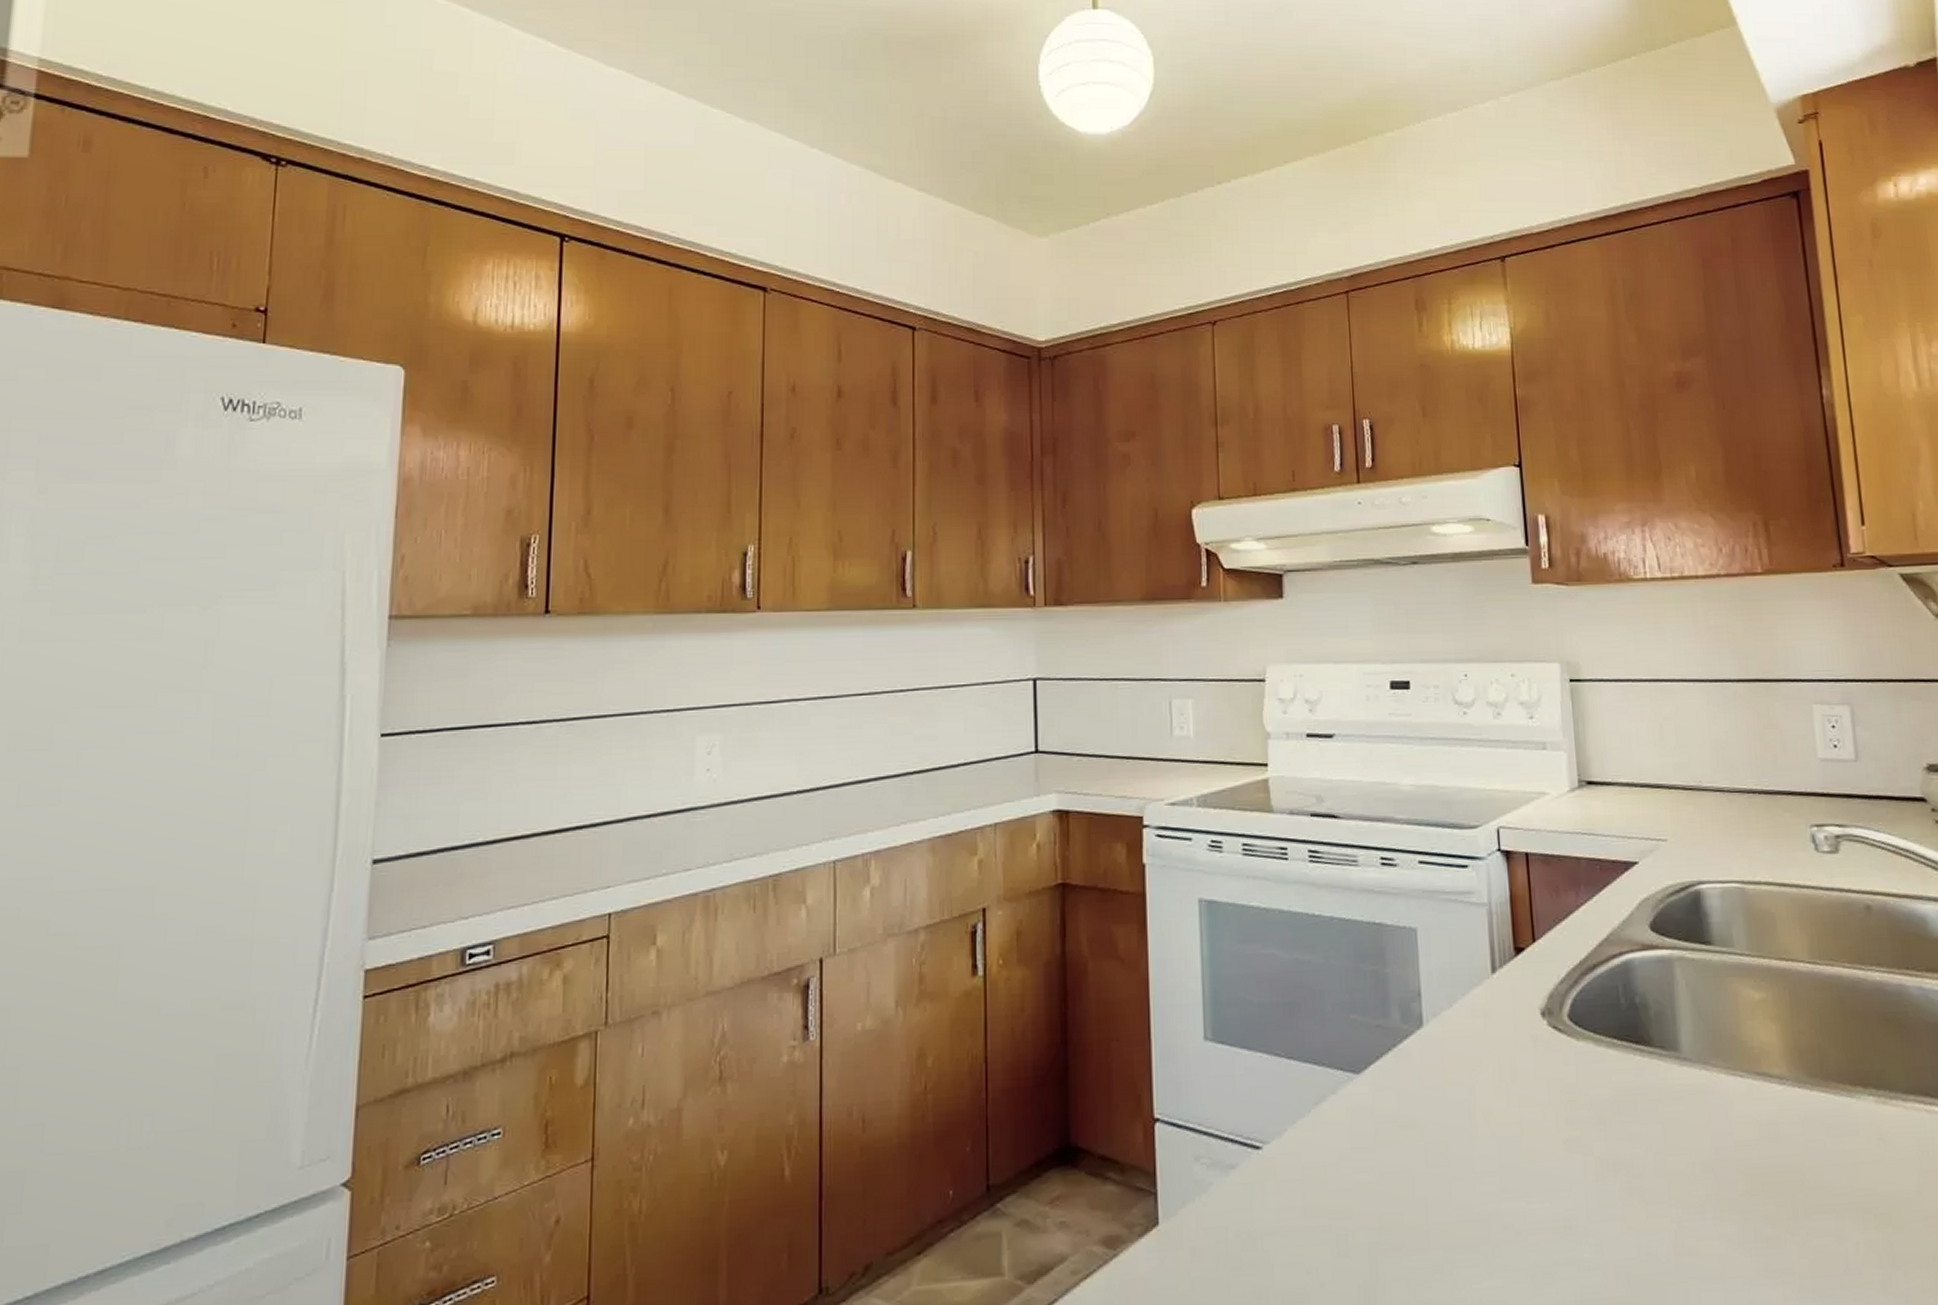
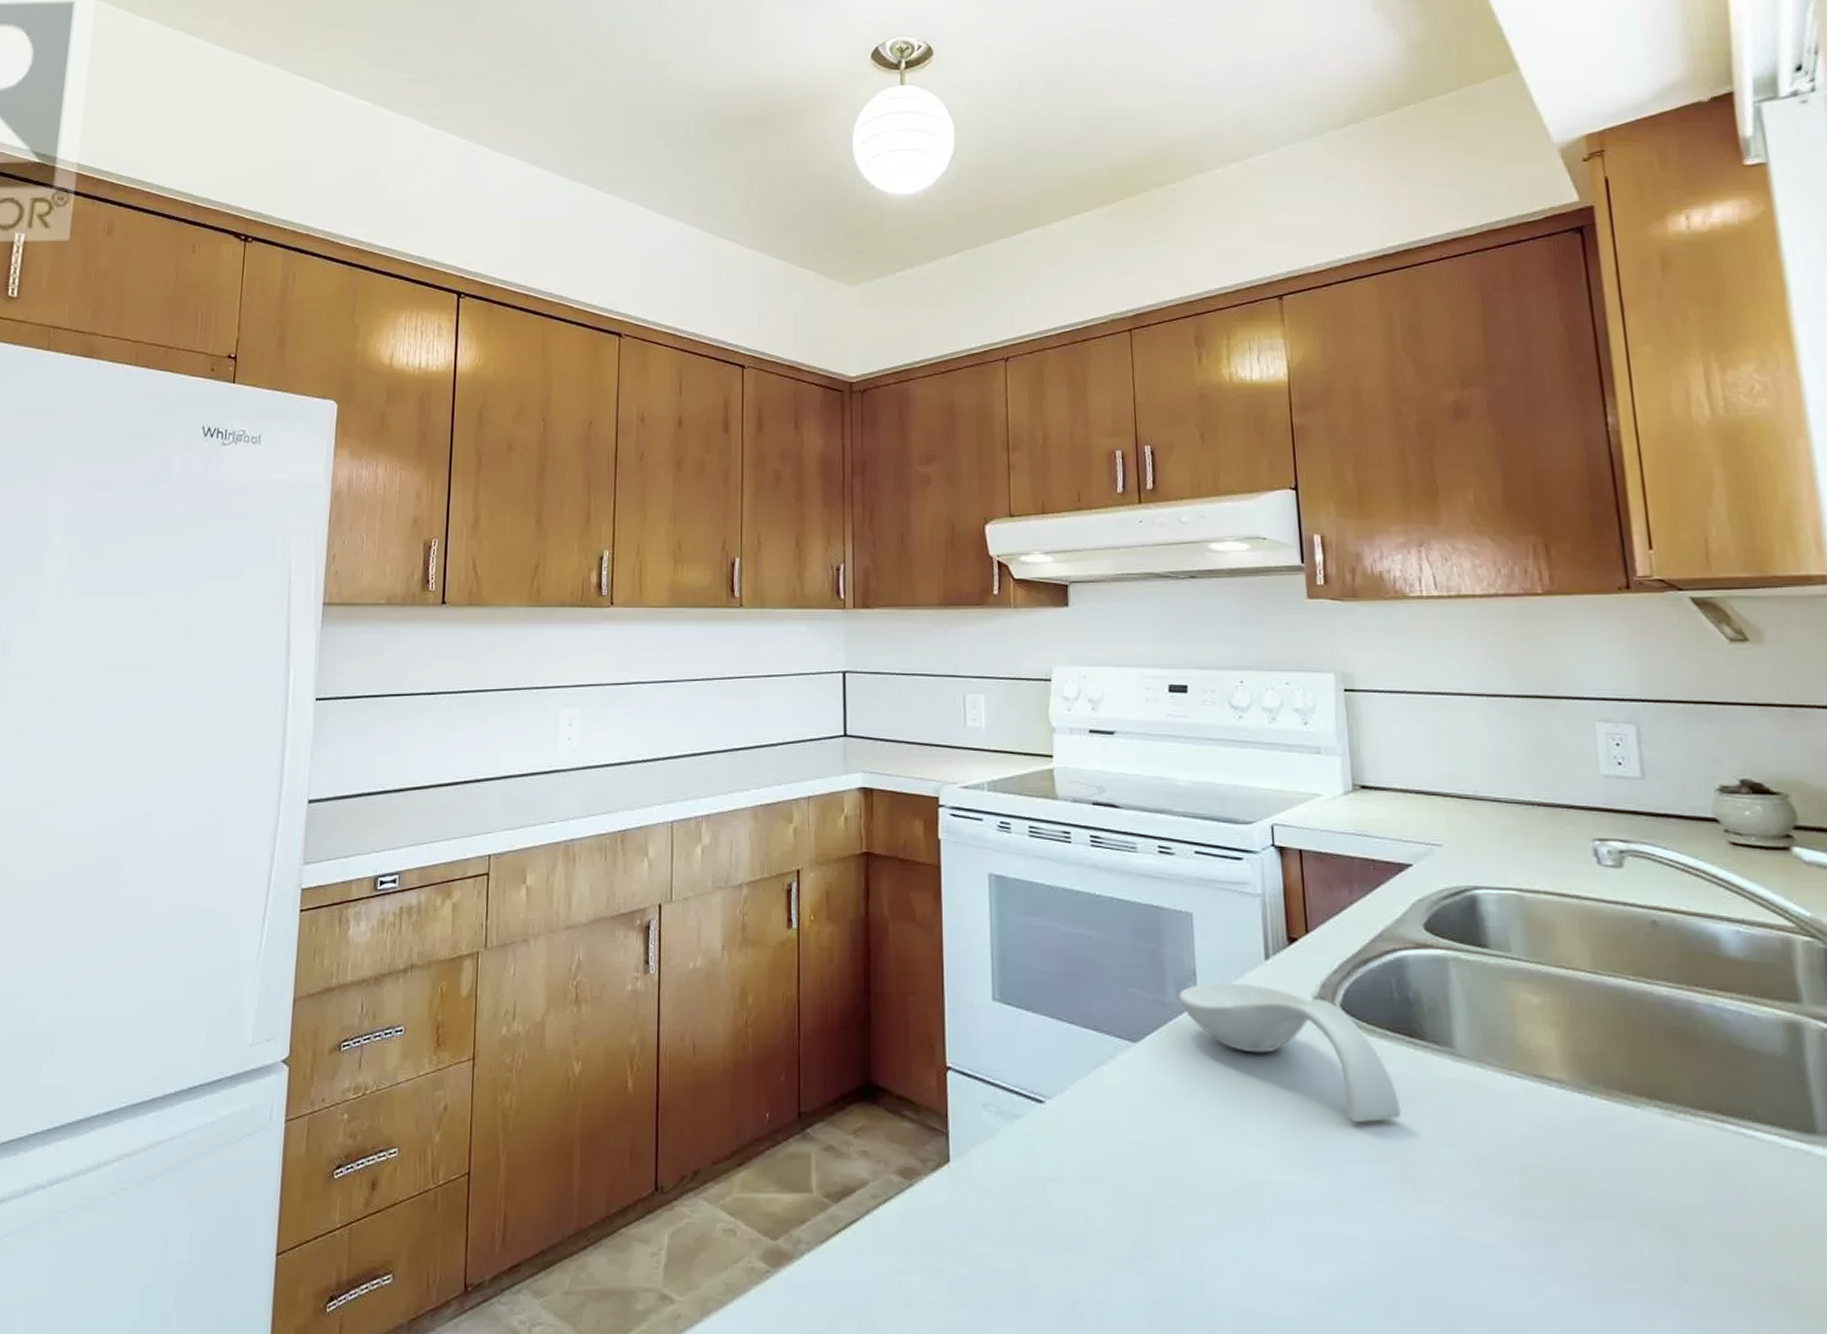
spoon rest: none [1403,1000,1629,1139] -> present [1179,982,1401,1122]

